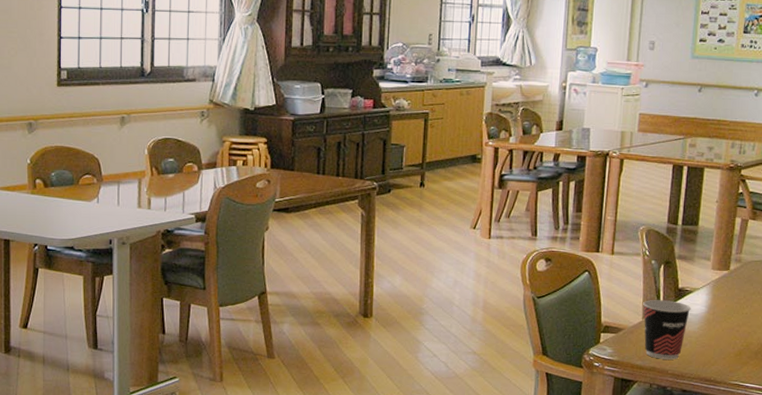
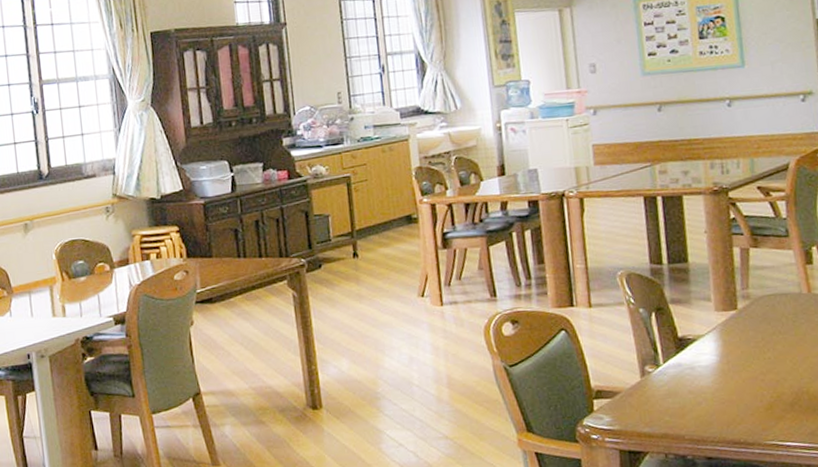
cup: present [643,300,691,360] -> none [638,353,699,424]

